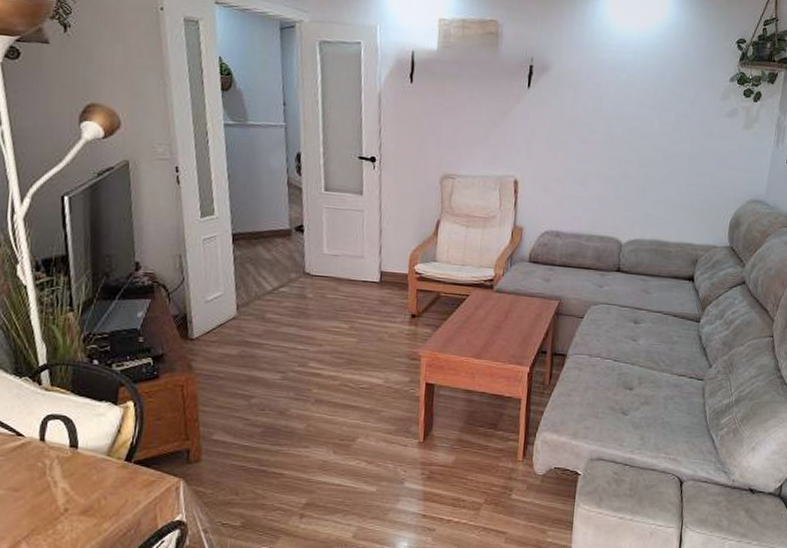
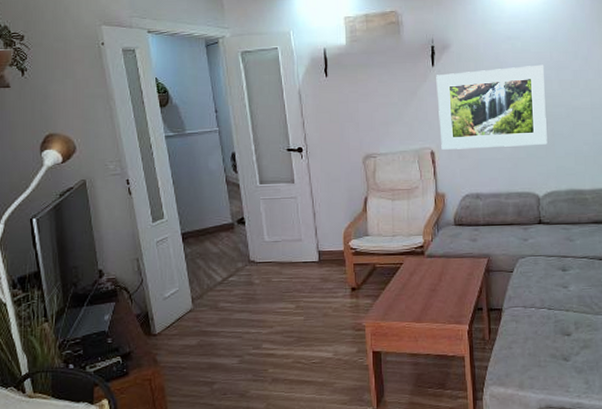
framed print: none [526,97,646,189] -> present [436,64,547,150]

